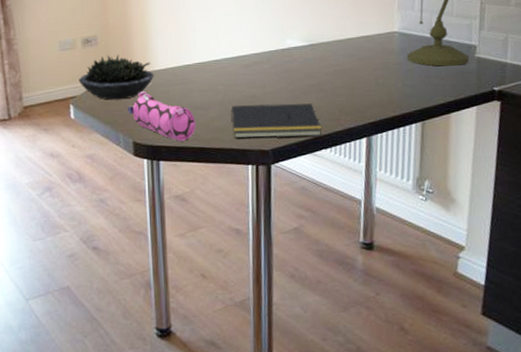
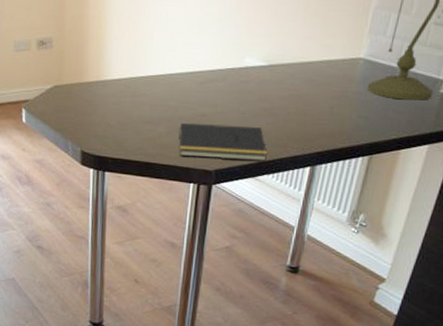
succulent plant: present [78,54,154,100] -> none [32,59,107,108]
pencil case: present [128,91,196,141] -> none [78,101,144,154]

